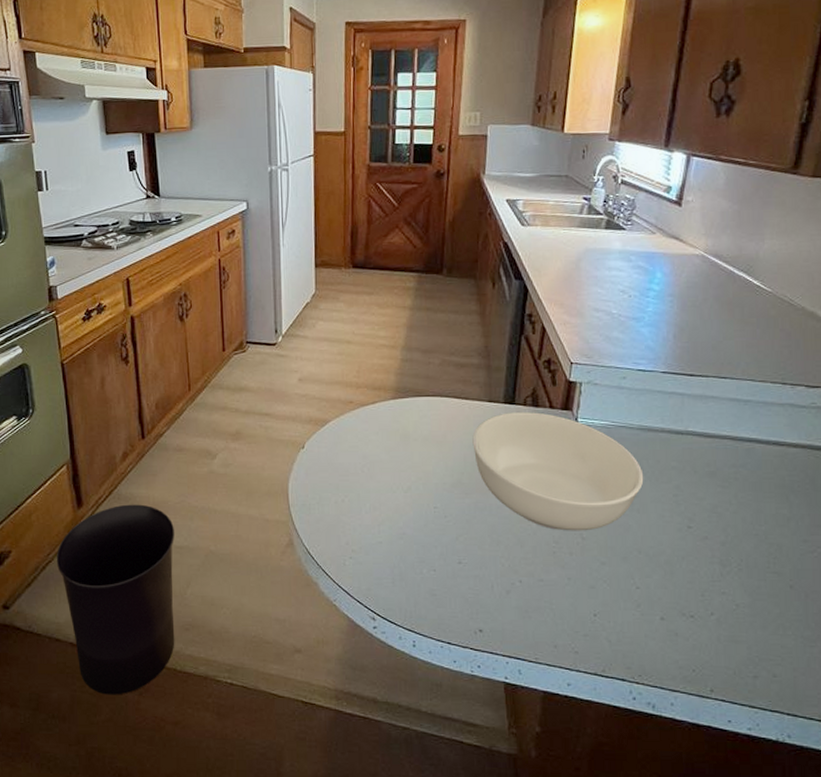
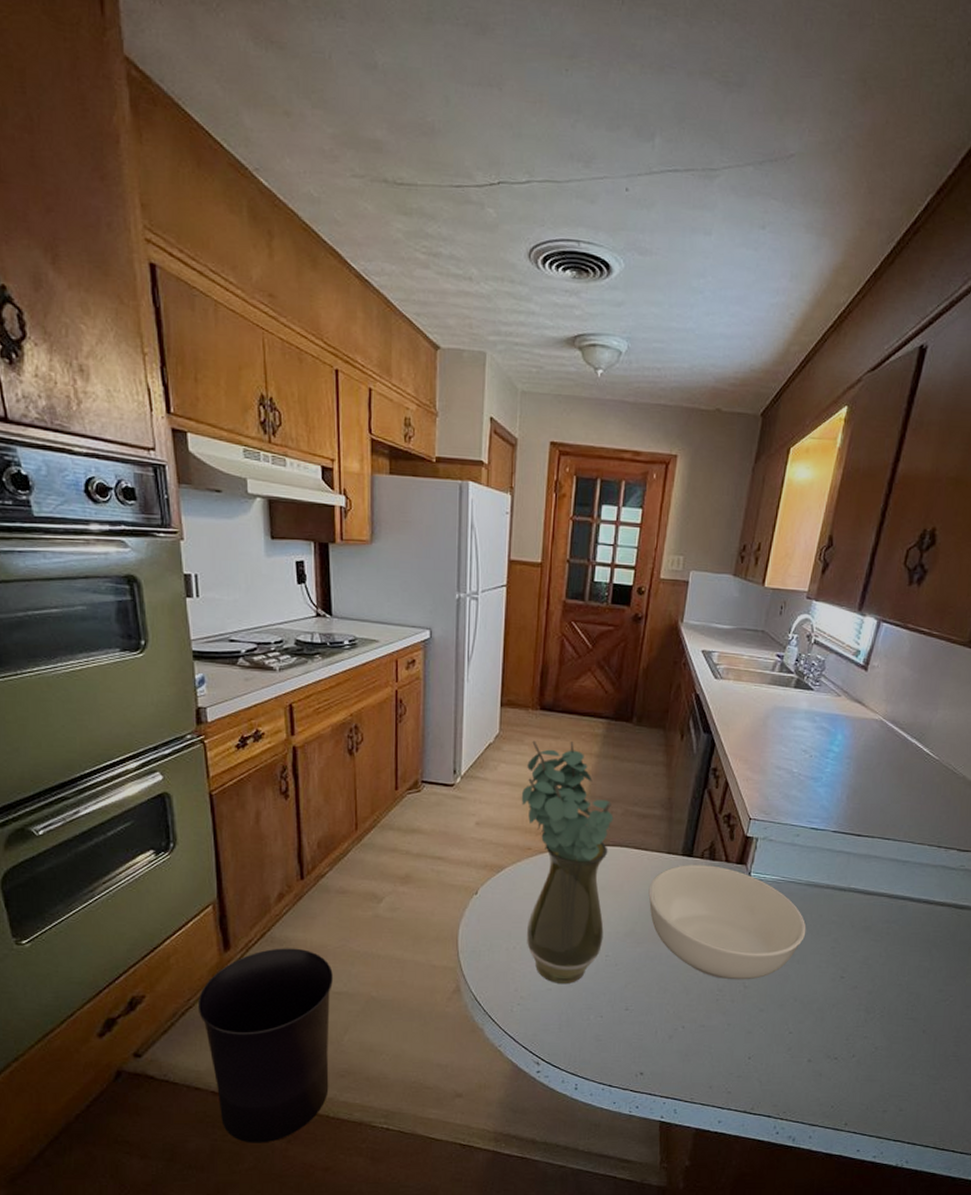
vase: none [340,296,432,536] -> present [521,740,614,983]

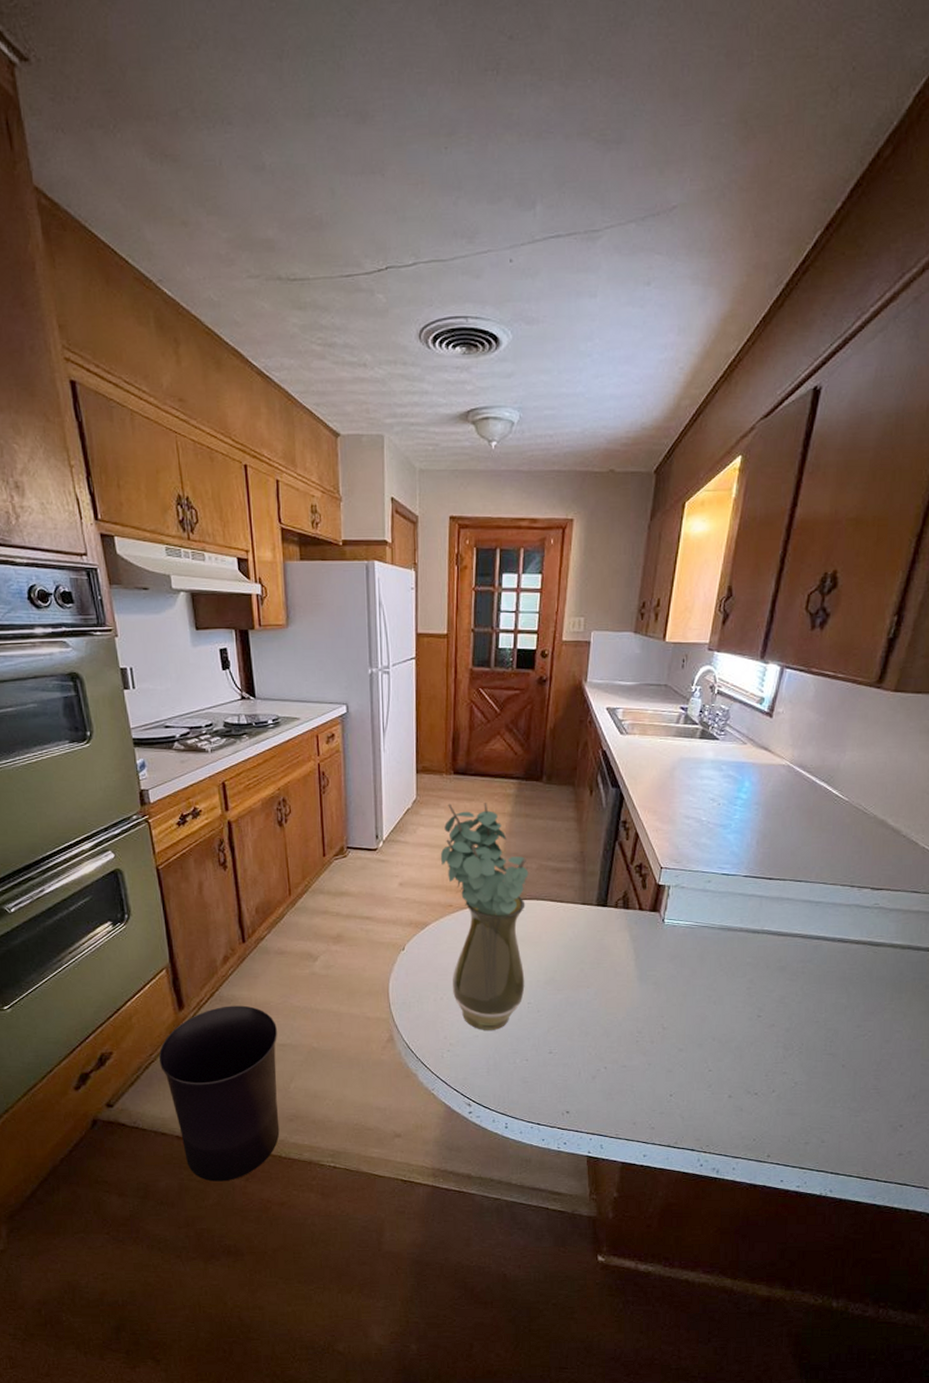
bowl: present [648,865,807,980] -> none [566,914,722,1022]

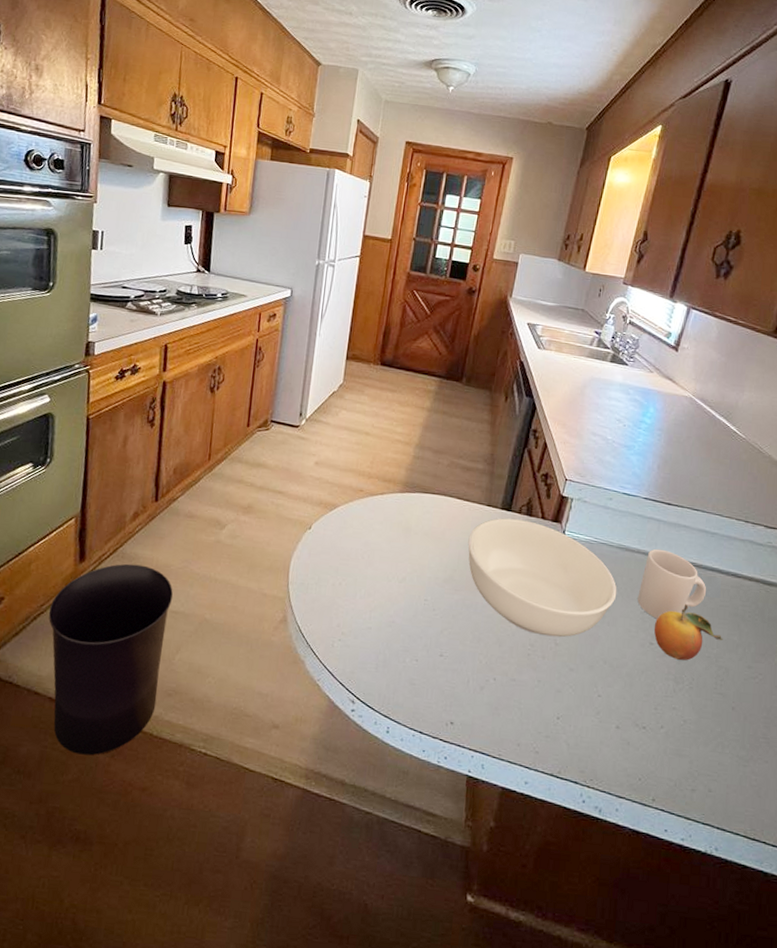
vase: present [440,803,529,1030] -> none [352,392,440,624]
bowl: none [566,914,722,1022] -> present [468,518,617,638]
mug: none [743,924,813,993] -> present [637,548,707,619]
fruit: none [760,975,831,1028] -> present [653,604,723,661]

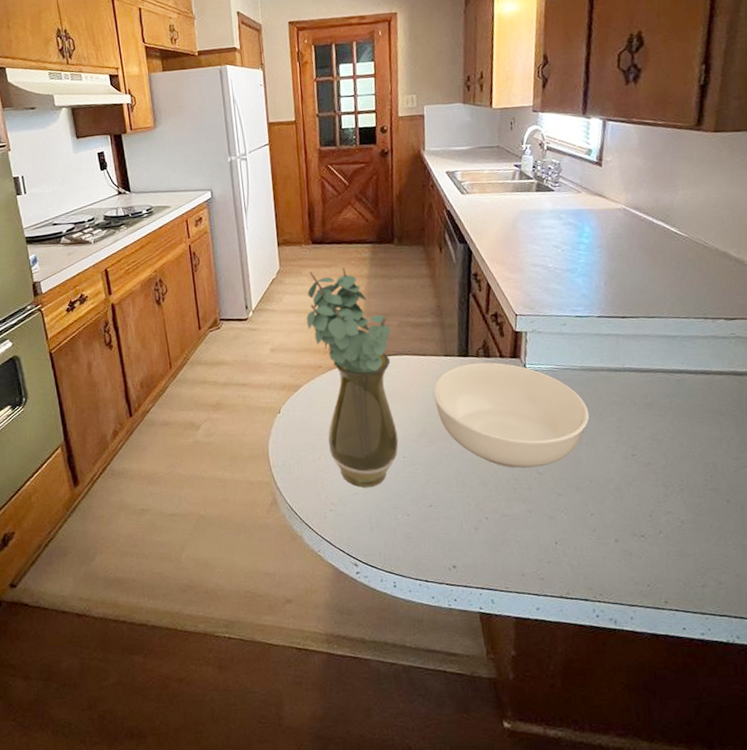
waste bin: present [48,563,173,756] -> none [57,478,174,660]
vase: none [352,392,440,624] -> present [306,267,399,488]
mug: present [637,548,707,619] -> none [610,362,679,431]
fruit: present [653,604,723,661] -> none [632,411,705,465]

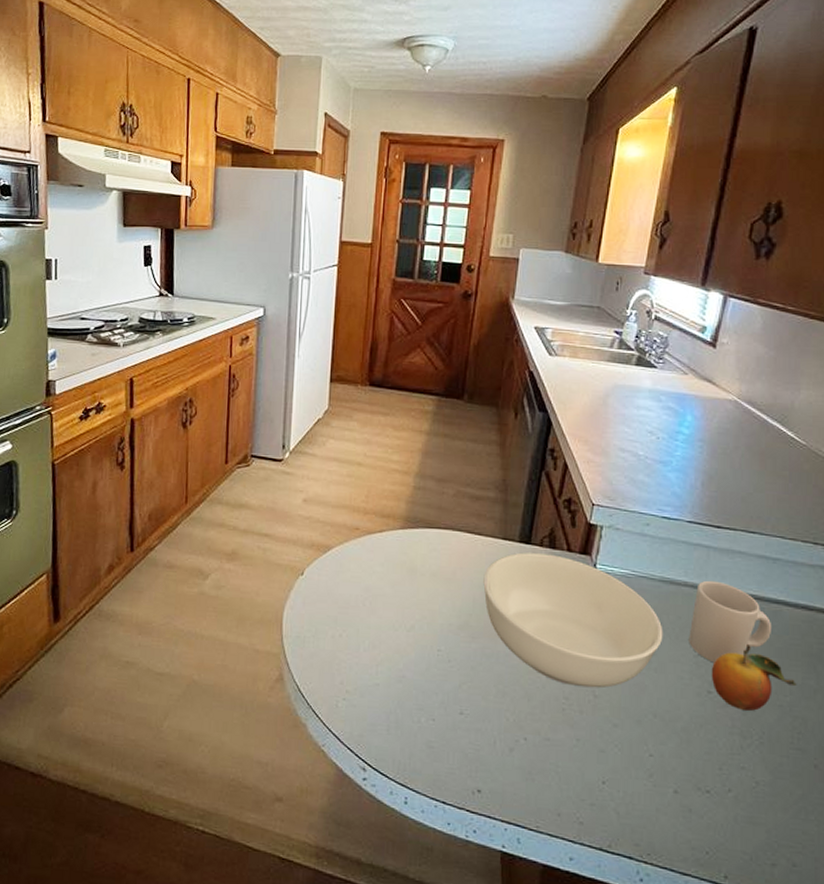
vase: present [306,267,399,488] -> none [349,416,445,679]
mug: none [610,362,679,431] -> present [688,580,772,663]
fruit: none [632,411,705,465] -> present [711,644,797,711]

